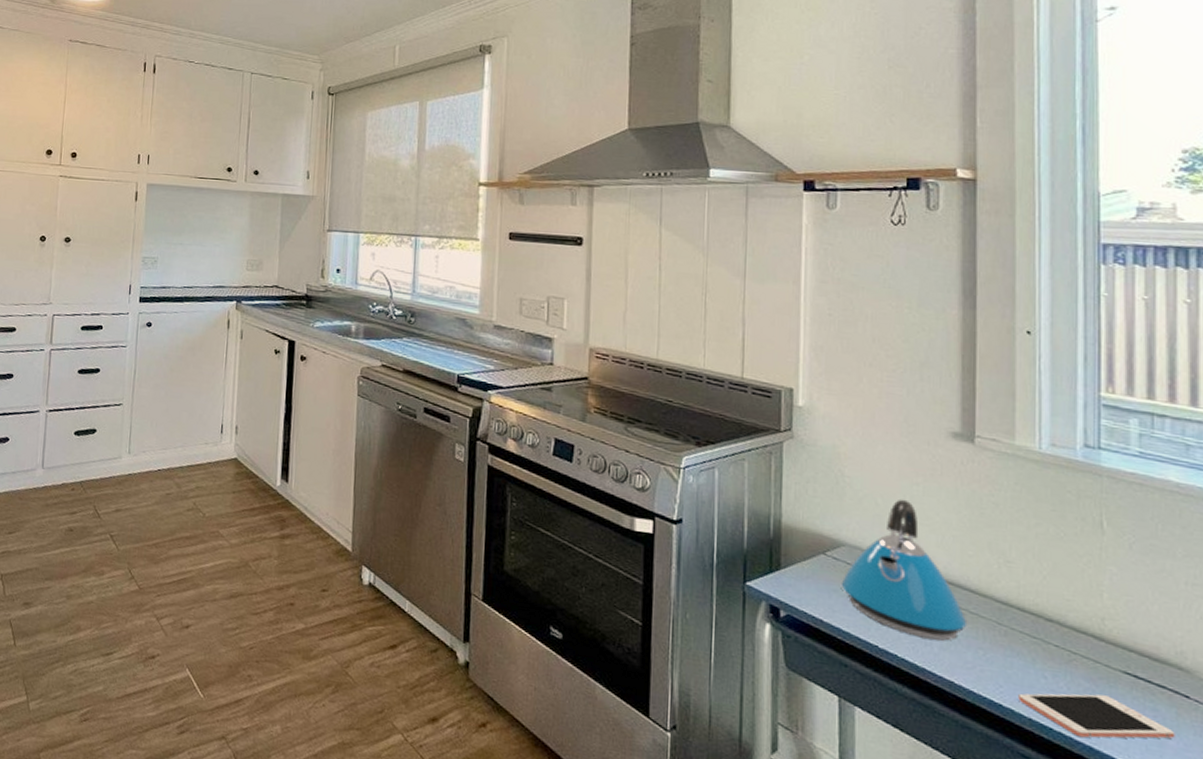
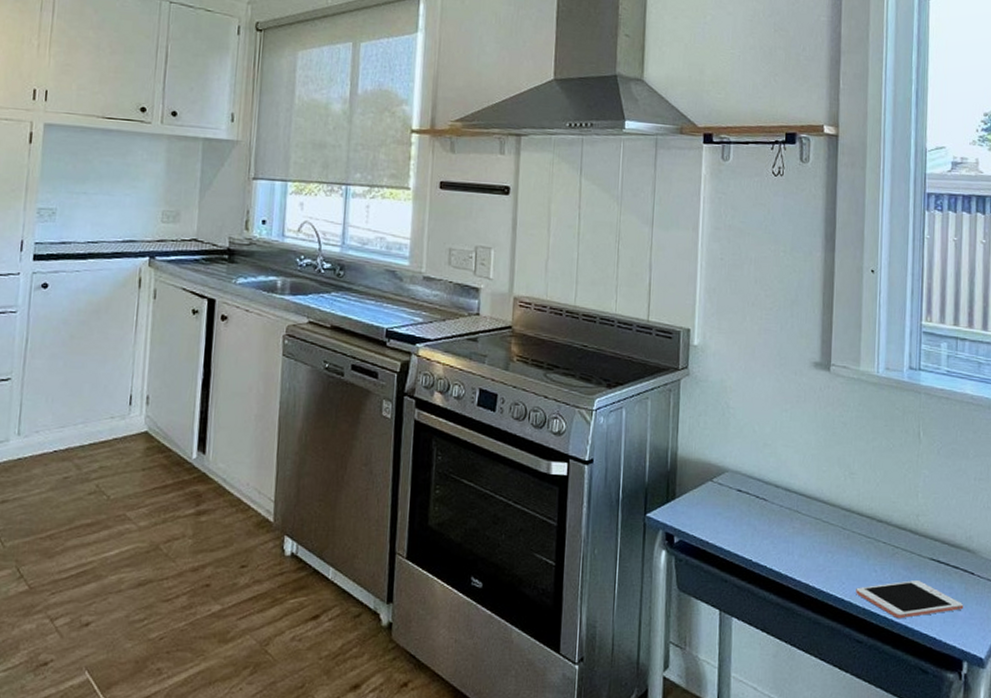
kettle: present [841,499,968,641] -> none [724,425,821,549]

